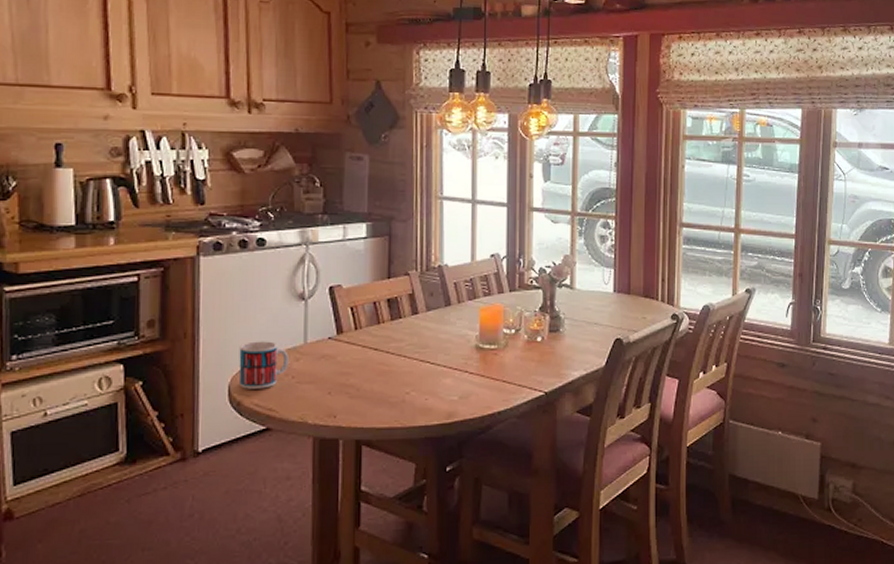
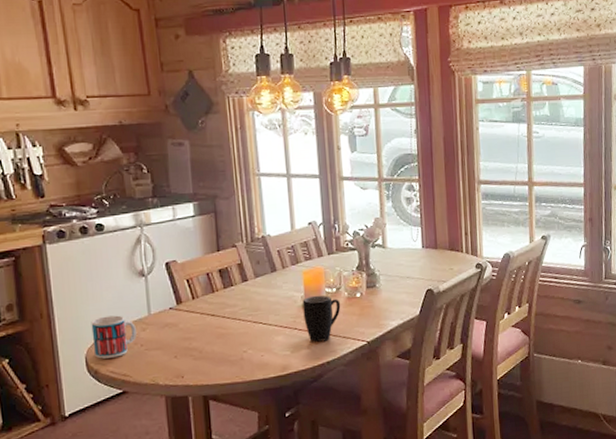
mug: none [476,336,519,389] -> present [302,295,341,342]

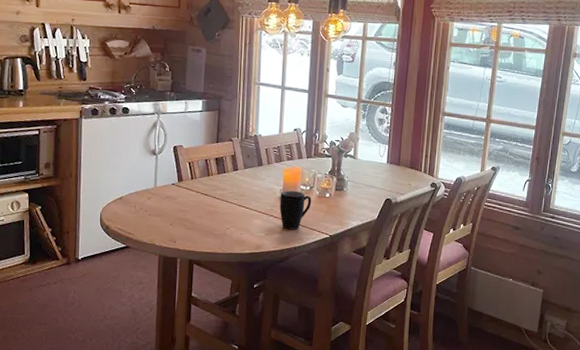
mug: present [91,315,137,359] -> none [108,183,143,218]

